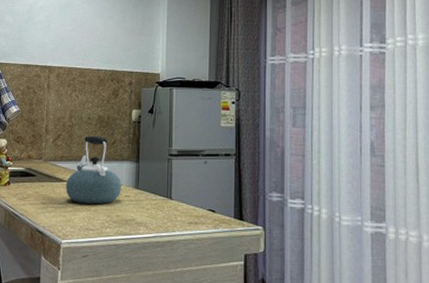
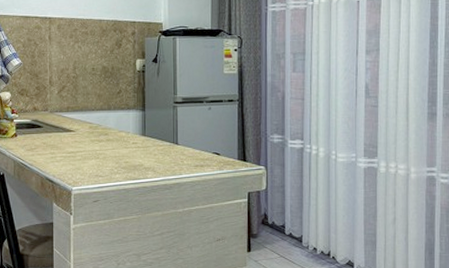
kettle: present [66,136,122,205] -> none [74,87,129,152]

